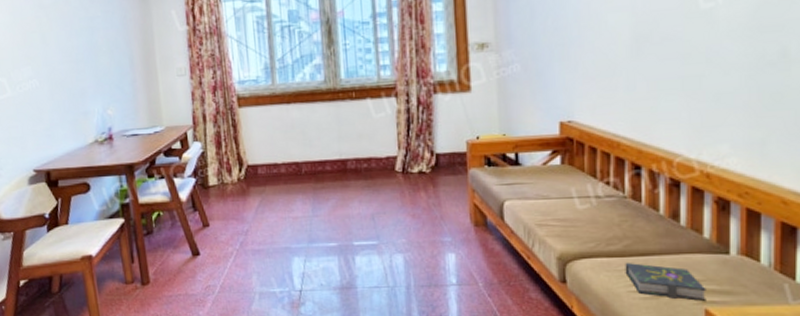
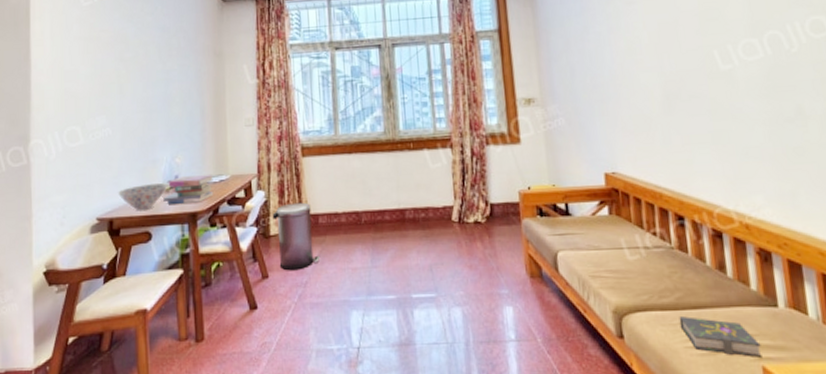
bowl: none [52,135,102,162] -> present [118,183,168,210]
books: none [98,126,150,156] -> present [163,175,214,204]
pedal bin: none [210,153,261,220] -> present [272,202,321,271]

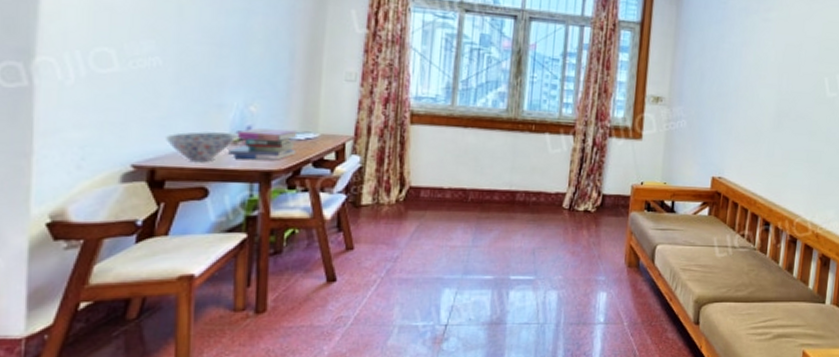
pedal bin: present [272,202,321,271] -> none [366,172,417,244]
book: present [679,316,763,359] -> none [747,308,806,345]

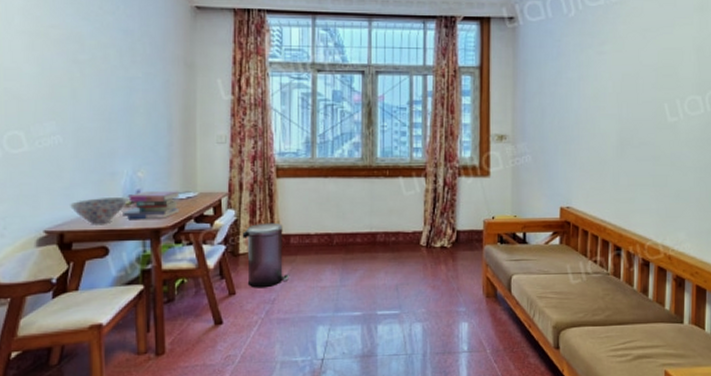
pedal bin: none [366,172,417,244] -> present [242,222,290,288]

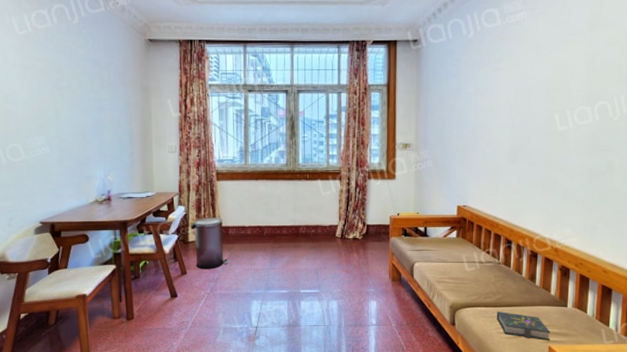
bowl: present [70,197,129,224] -> none [58,196,102,217]
books: present [123,191,180,219] -> none [98,191,142,213]
book: none [606,331,666,365] -> present [496,312,551,341]

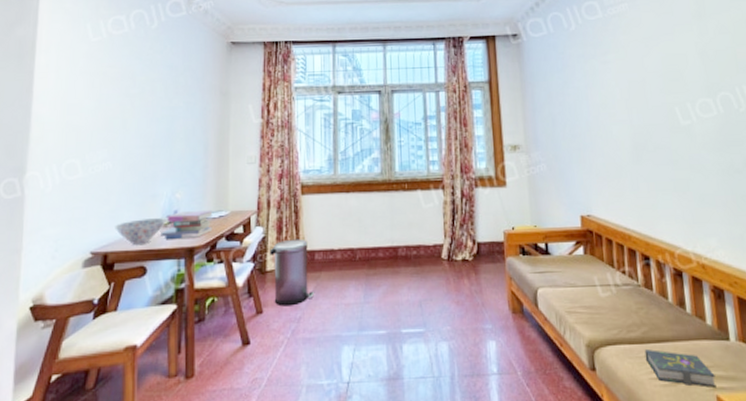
bowl: none [58,196,102,217] -> present [115,218,167,245]
books: none [98,191,142,213] -> present [161,210,213,239]

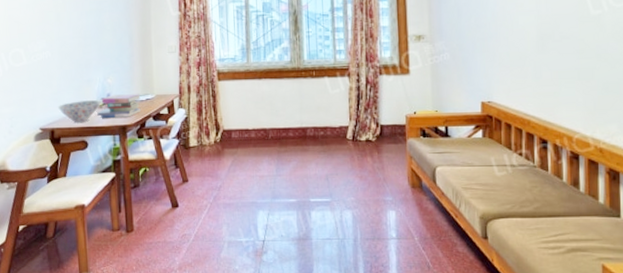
pedal bin: present [270,239,315,307] -> none [192,119,233,177]
book: present [644,349,717,389] -> none [535,223,603,259]

